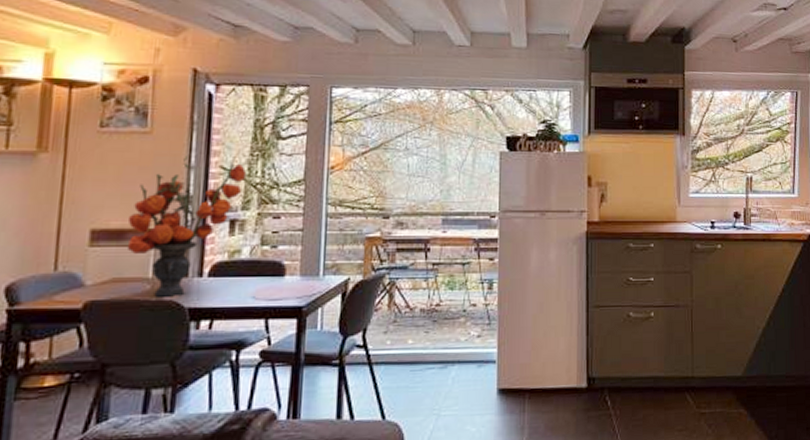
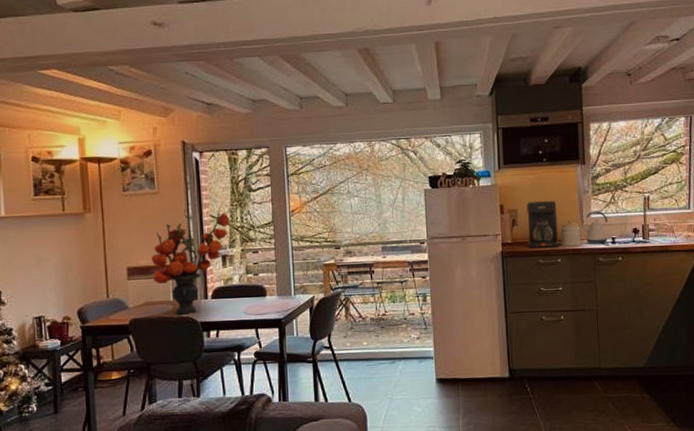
coffee maker: none [616,173,653,229] -> present [527,200,560,248]
jar: none [655,198,678,229] -> present [560,219,582,247]
kettle: none [679,190,709,228] -> present [582,211,610,244]

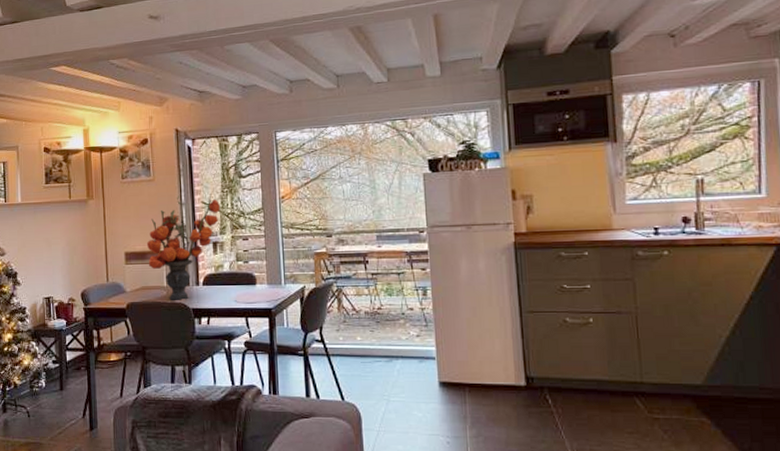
coffee maker: present [527,200,560,248] -> none [544,184,587,239]
jar: present [560,219,582,247] -> none [587,206,615,238]
kettle: present [582,211,610,244] -> none [615,196,652,235]

